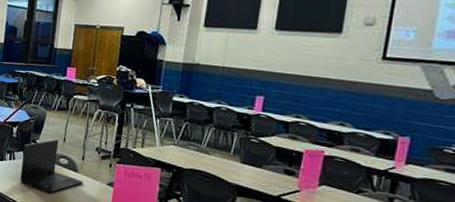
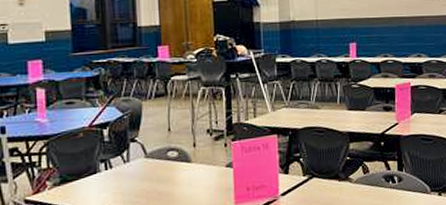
laptop: present [20,139,83,194] -> none [121,132,199,195]

